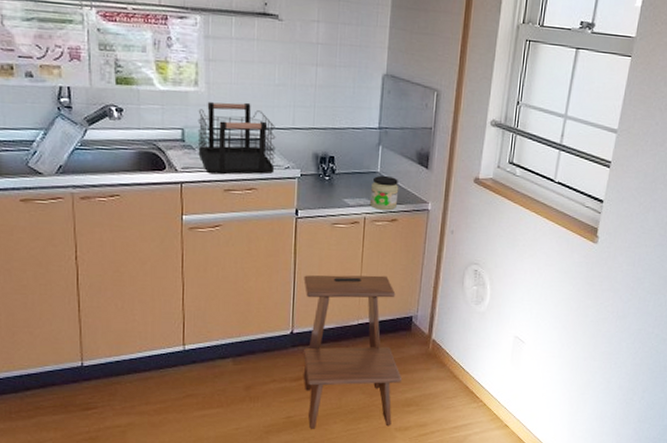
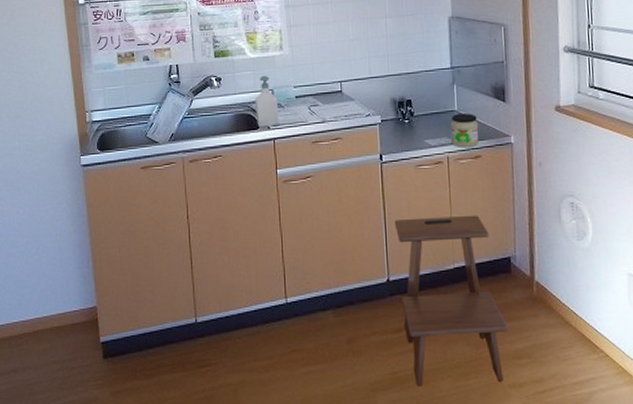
soap bottle: none [162,111,189,169] -> present [255,75,280,127]
dish rack: present [197,102,276,175] -> none [284,59,357,129]

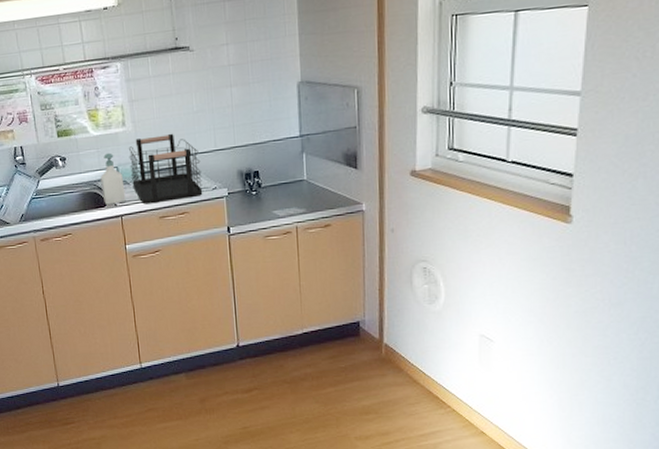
dish rack: none [284,59,357,129] -> present [128,133,203,205]
step stool: present [394,215,509,386] -> none [243,282,357,439]
jar: present [450,113,479,149] -> none [299,182,329,218]

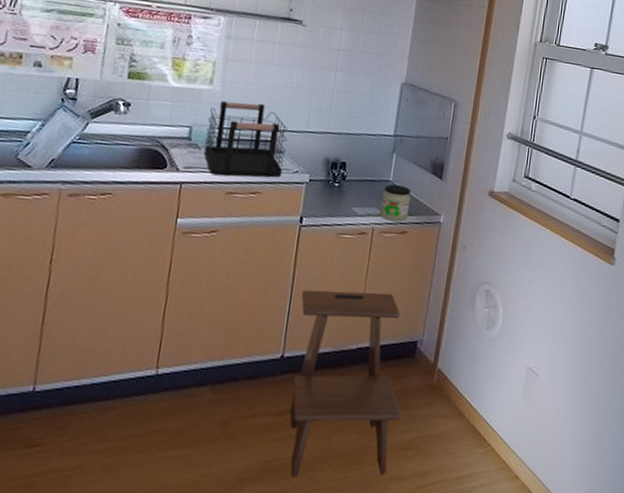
soap bottle: present [100,152,126,205] -> none [164,108,195,169]
step stool: none [243,282,357,439] -> present [289,290,402,477]
jar: none [299,182,329,218] -> present [379,184,411,223]

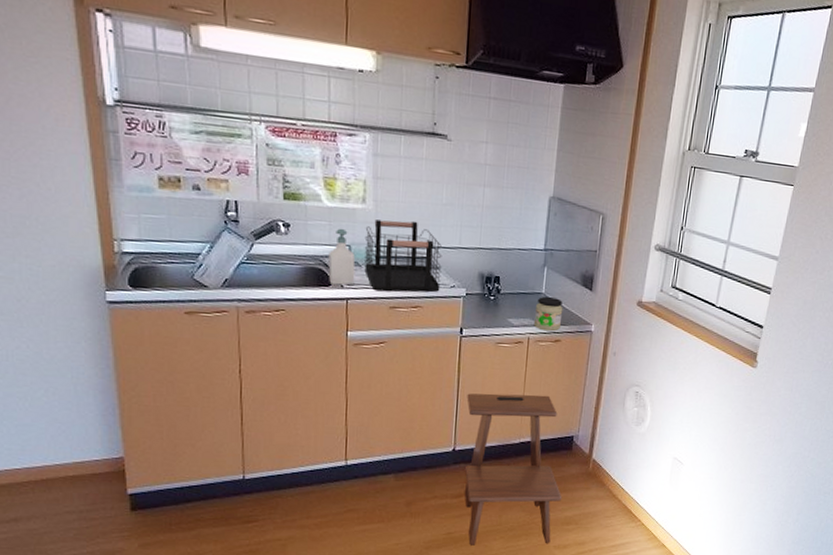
soap bottle: none [164,108,195,169] -> present [328,228,356,286]

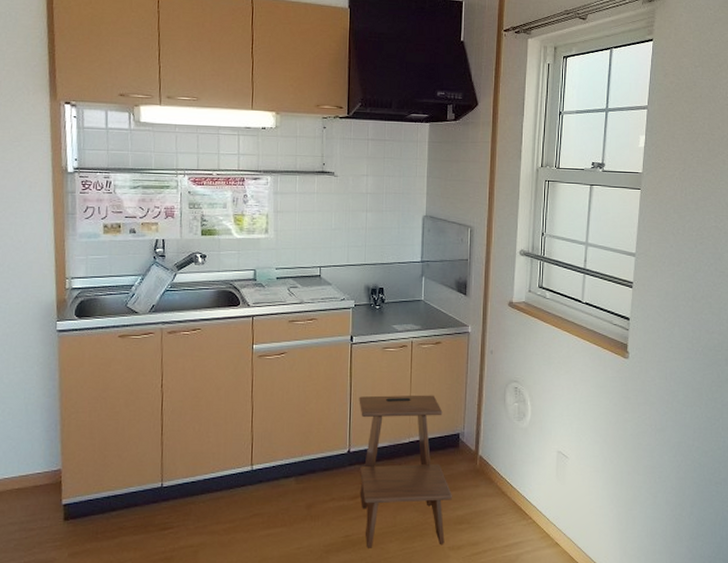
soap bottle: present [328,228,356,286] -> none [237,255,260,304]
dish rack: present [364,220,442,293] -> none [267,245,333,308]
jar: present [533,296,563,332] -> none [415,302,441,335]

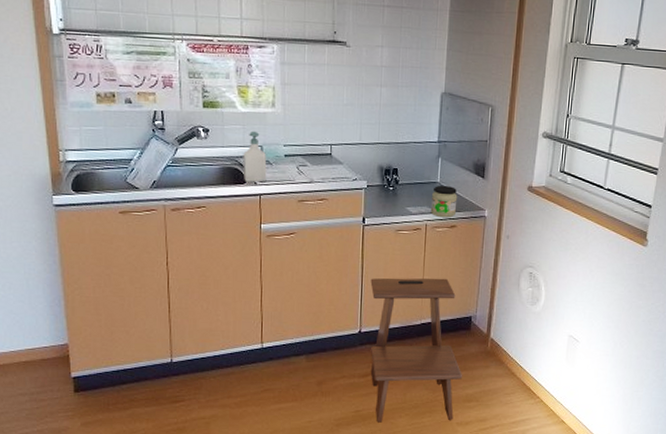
soap bottle: none [237,255,260,304] -> present [243,131,267,183]
jar: none [415,302,441,335] -> present [430,185,458,218]

